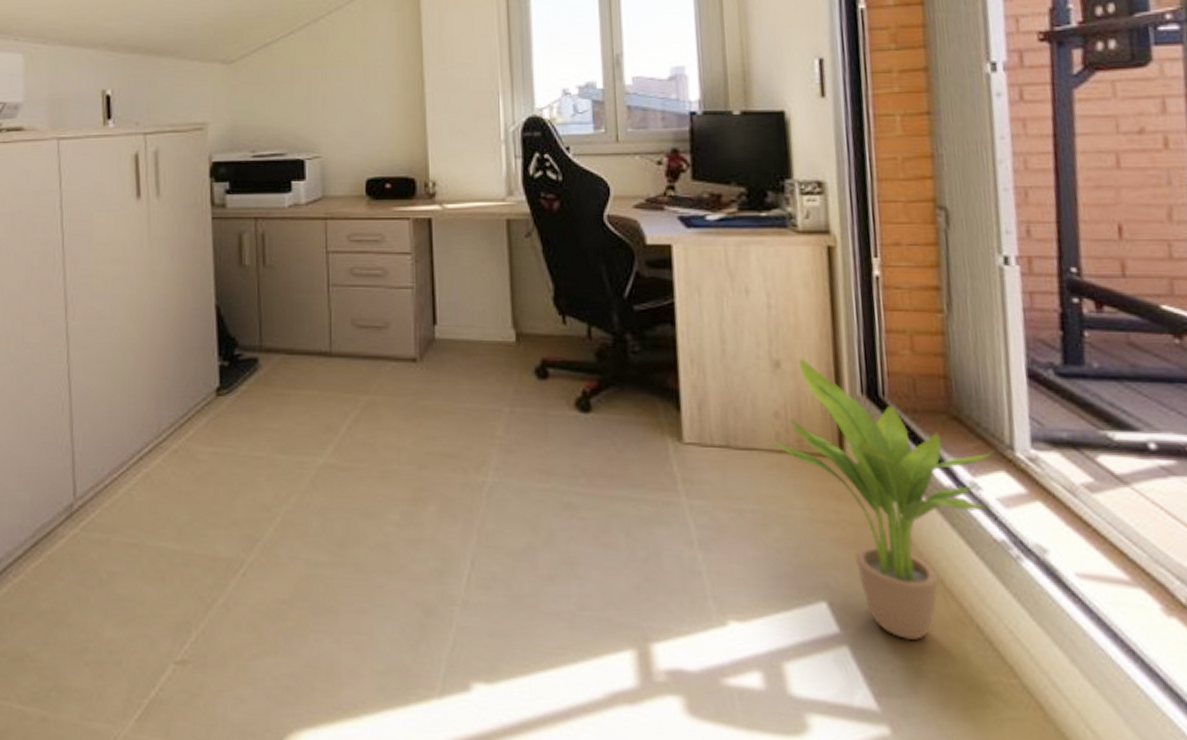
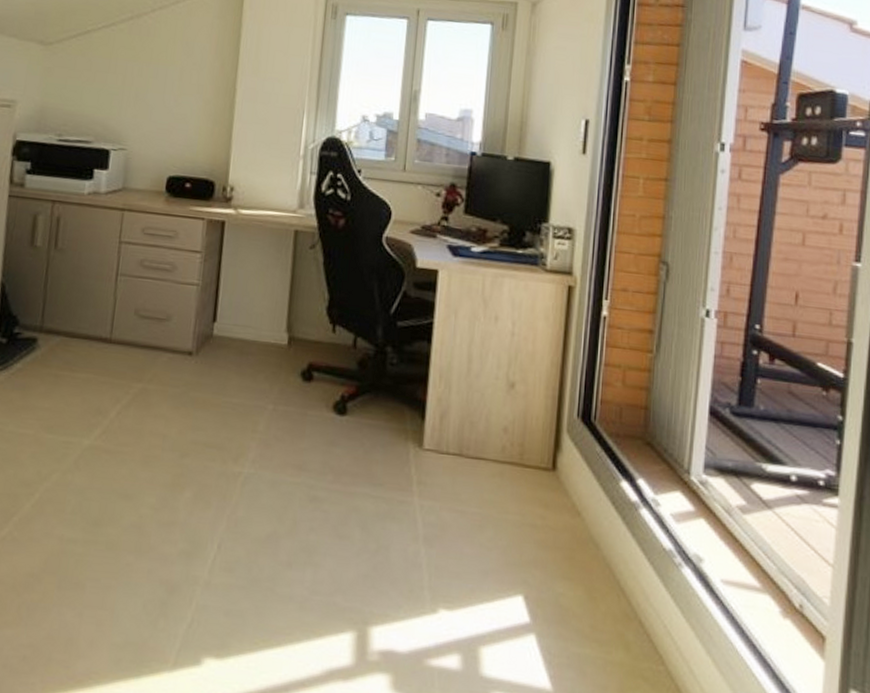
potted plant: present [770,358,995,641] -> none [497,382,675,632]

